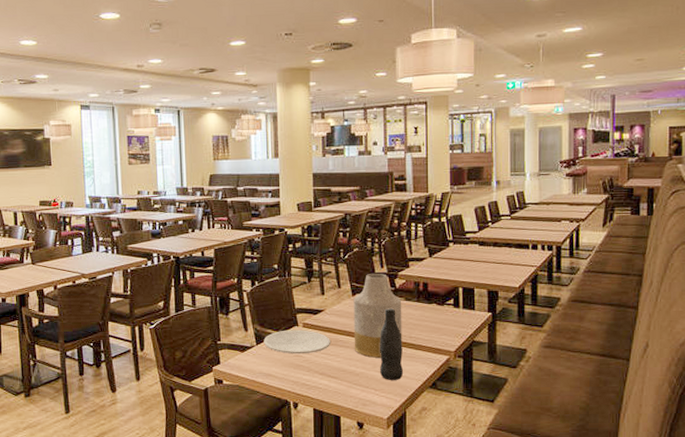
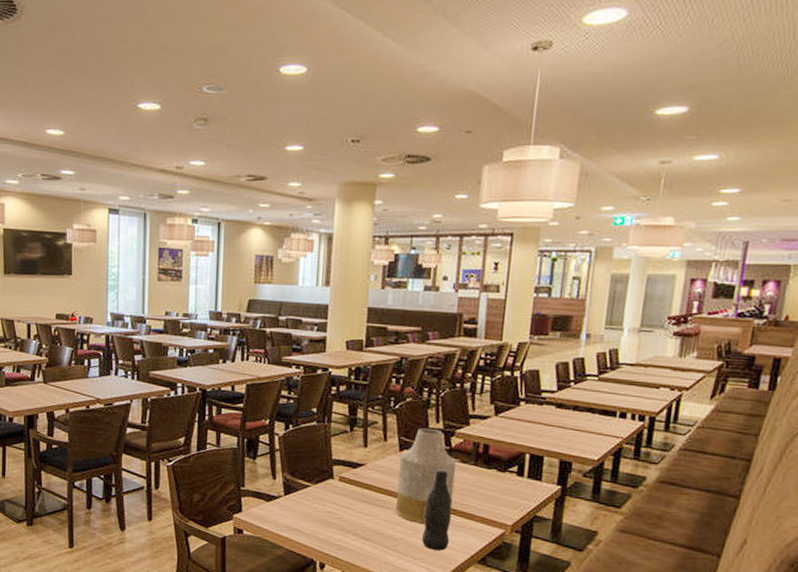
plate: present [264,329,330,354] -> none [293,482,369,511]

